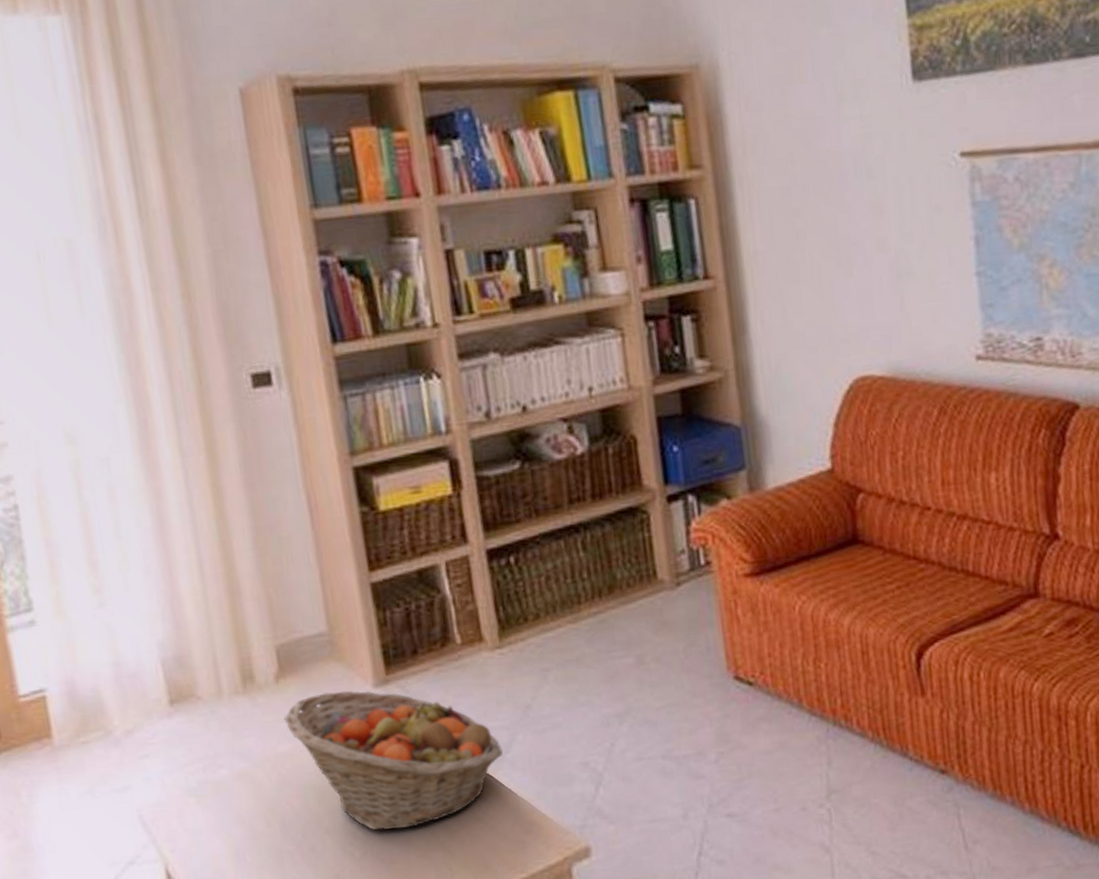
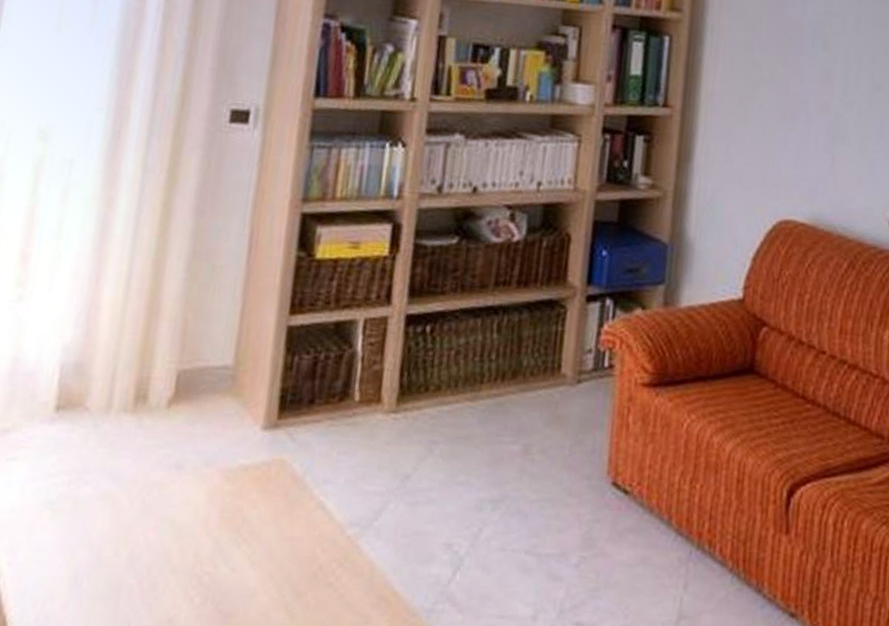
fruit basket: present [284,690,504,831] -> none [164,426,373,582]

